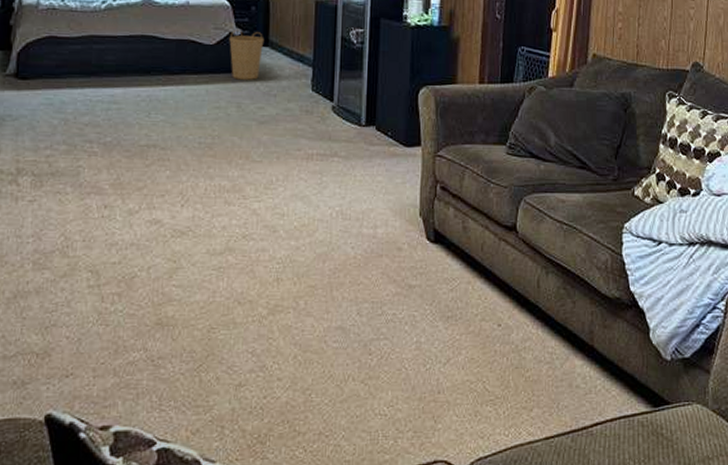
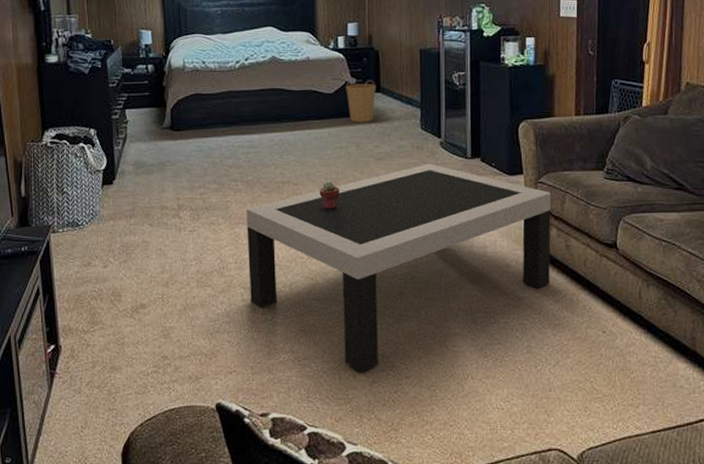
coffee table: none [98,130,450,373] -> present [246,163,552,372]
potted succulent: none [190,146,215,180] -> present [319,181,340,210]

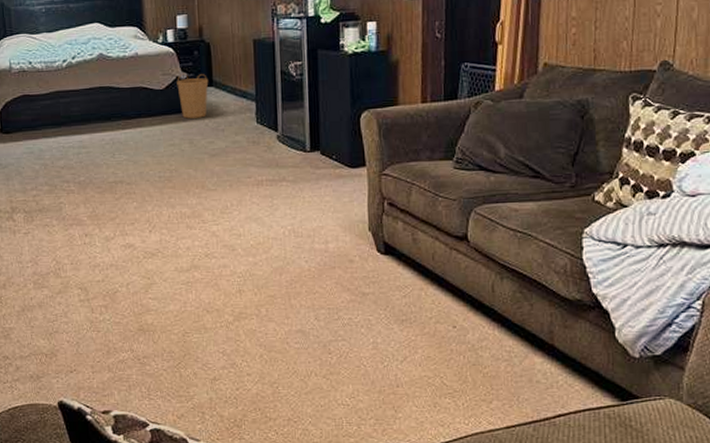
coffee table: present [246,163,552,372] -> none [80,158,397,369]
potted succulent: present [319,181,340,210] -> none [153,180,175,209]

